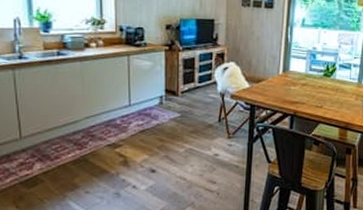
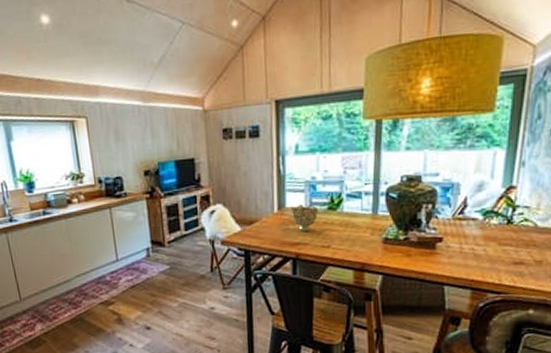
decorative bowl: none [294,70,316,92] -> present [291,204,319,231]

